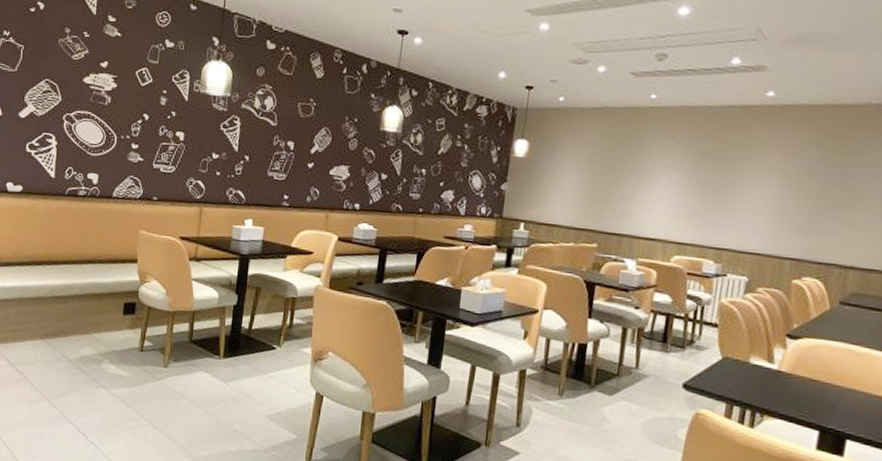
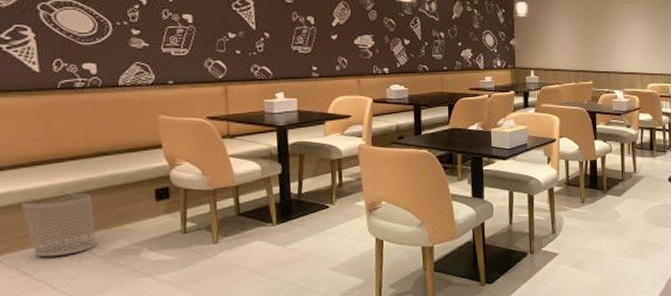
waste bin: none [20,294,73,354] -> present [21,192,96,257]

